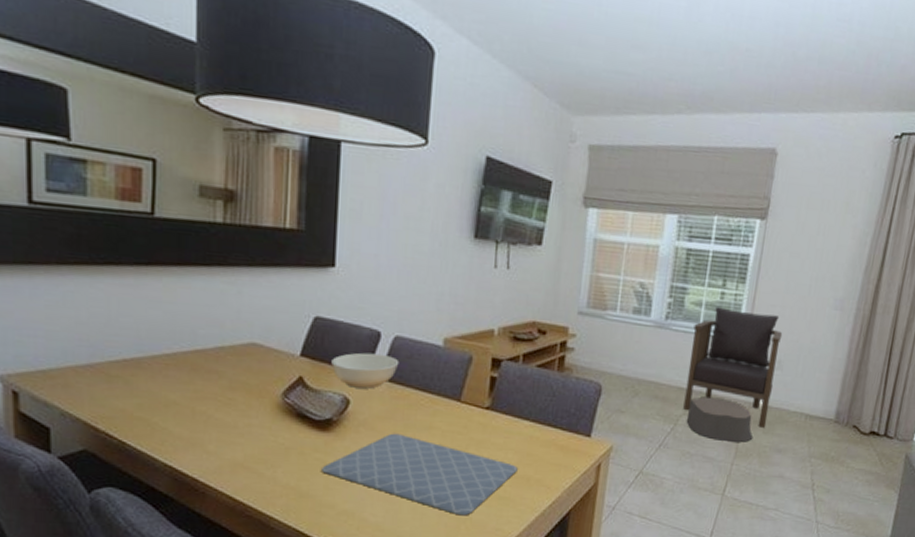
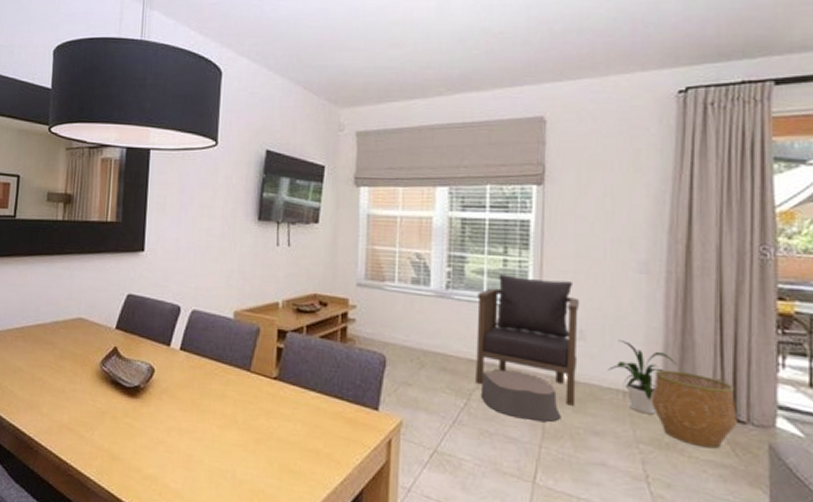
placemat: present [322,433,518,516] -> none [130,401,307,489]
bowl: present [331,352,400,389] -> none [140,325,196,359]
house plant: none [796,370,851,434] -> present [607,340,676,415]
basket: none [826,395,890,460] -> present [651,369,737,449]

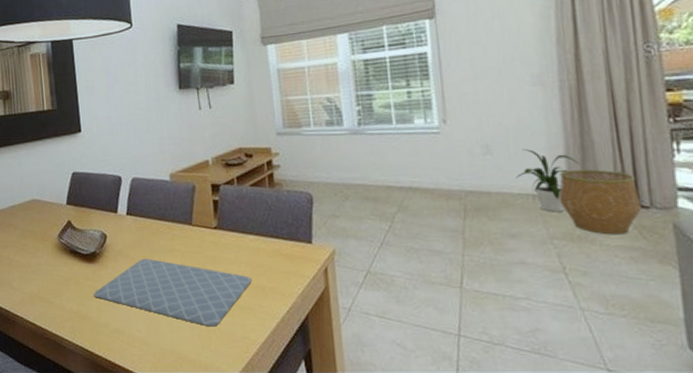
placemat: none [130,401,307,489] -> present [94,258,252,327]
armchair: present [475,274,580,406] -> none [387,103,490,215]
pouf: present [480,369,562,423] -> none [401,190,479,233]

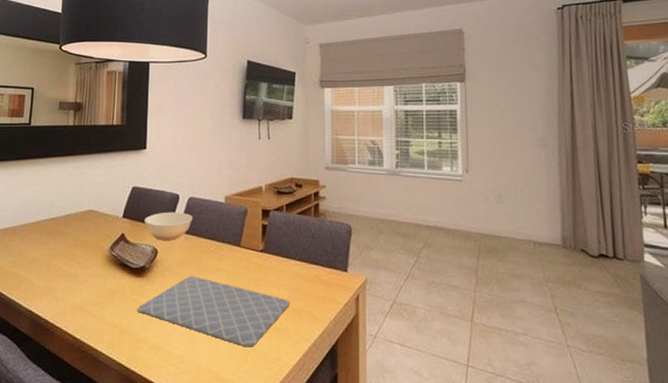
bowl: none [89,194,139,224] -> present [144,212,193,240]
house plant: present [515,149,579,213] -> none [521,201,571,258]
basket: present [559,169,641,235] -> none [554,222,617,282]

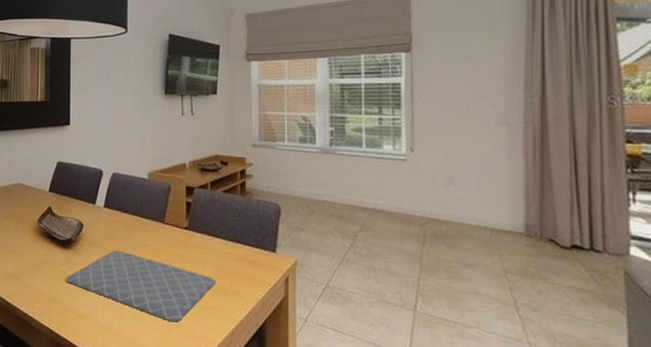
bowl: present [144,212,193,240] -> none [70,187,117,215]

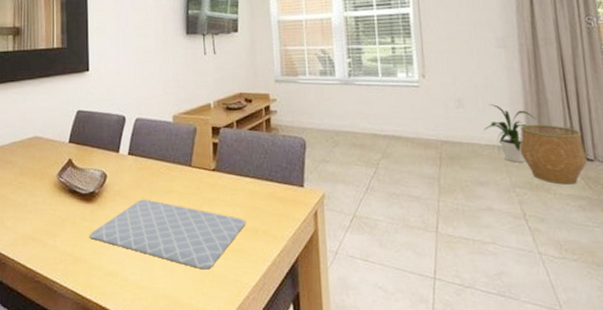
house plant: none [475,184,537,248] -> present [483,104,536,163]
basket: none [516,208,594,276] -> present [519,124,587,185]

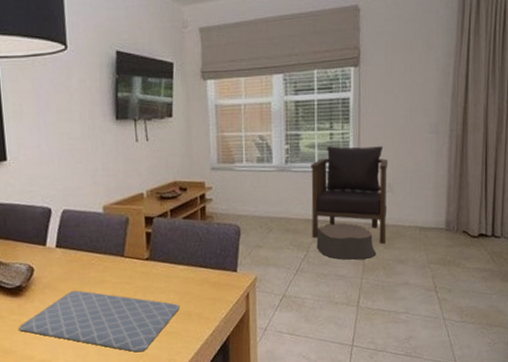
armchair: none [374,60,462,163] -> present [311,146,389,244]
pouf: none [385,139,453,180] -> present [316,223,377,260]
house plant: present [483,104,536,163] -> none [408,188,456,242]
basket: present [519,124,587,185] -> none [438,206,495,260]

